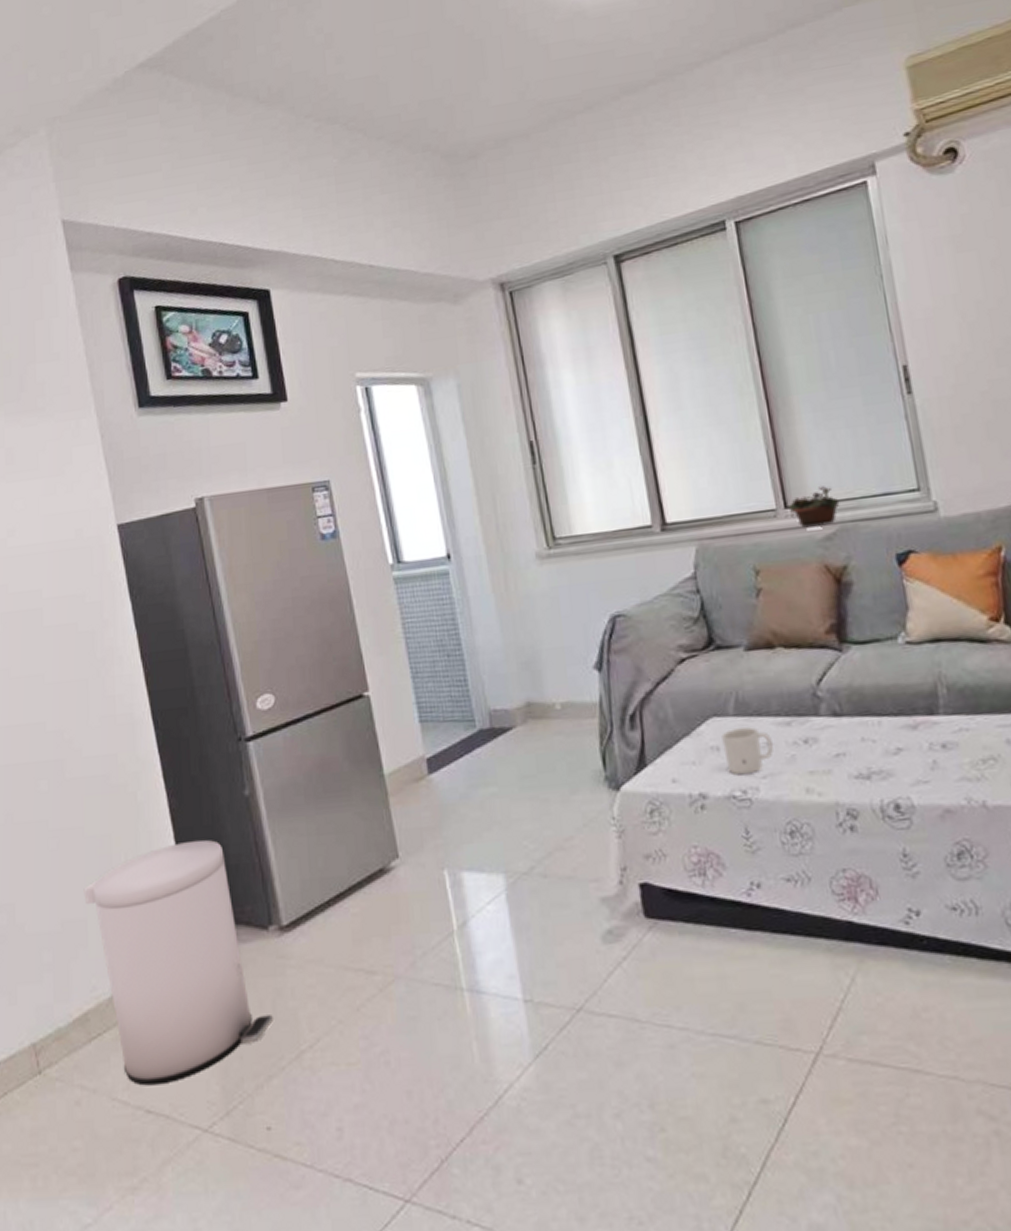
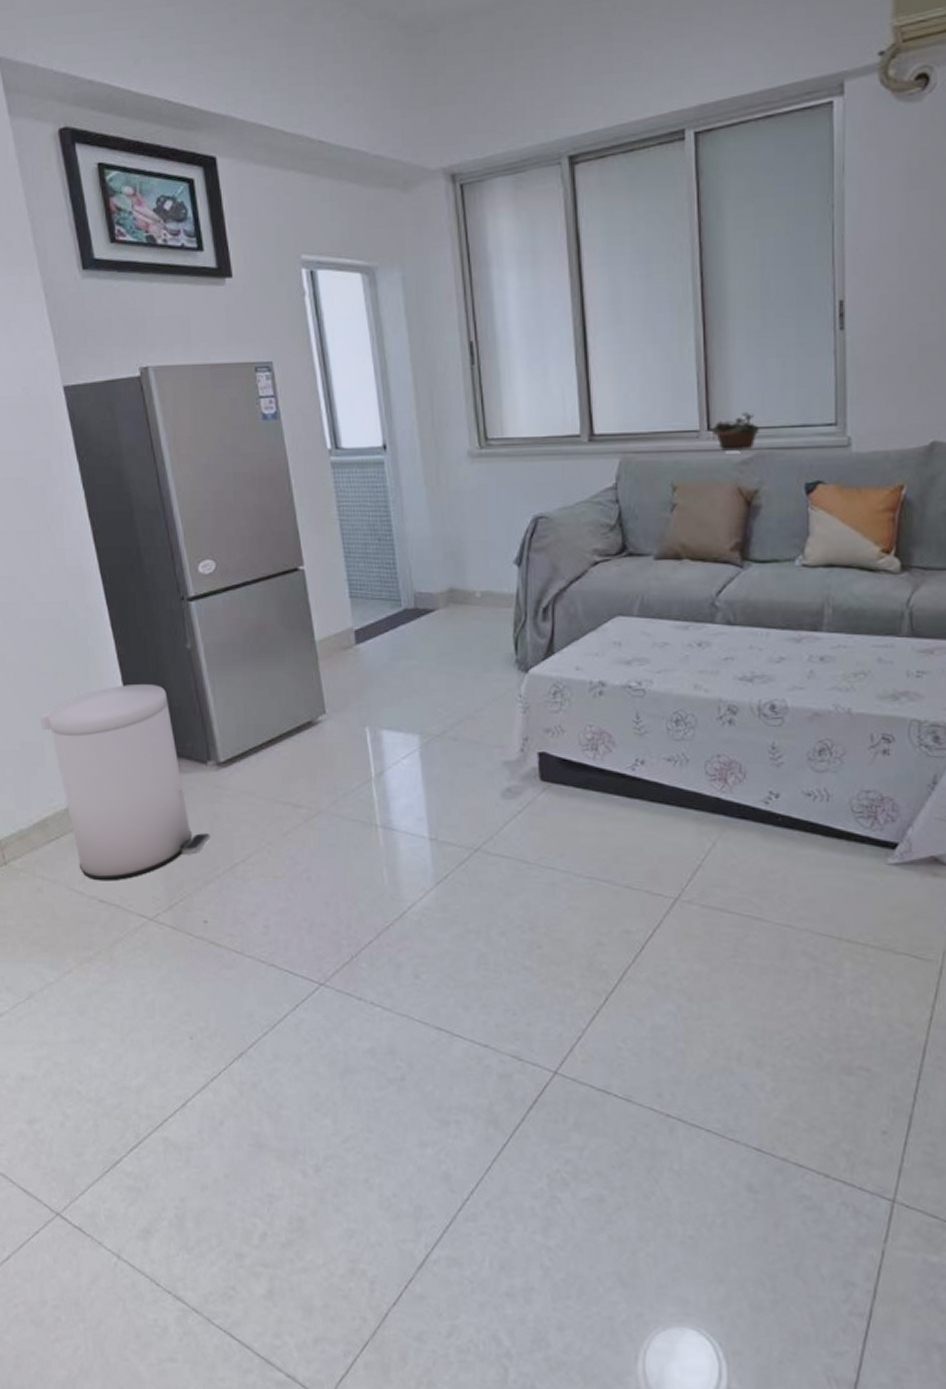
mug: present [721,727,773,775] -> none [625,628,669,669]

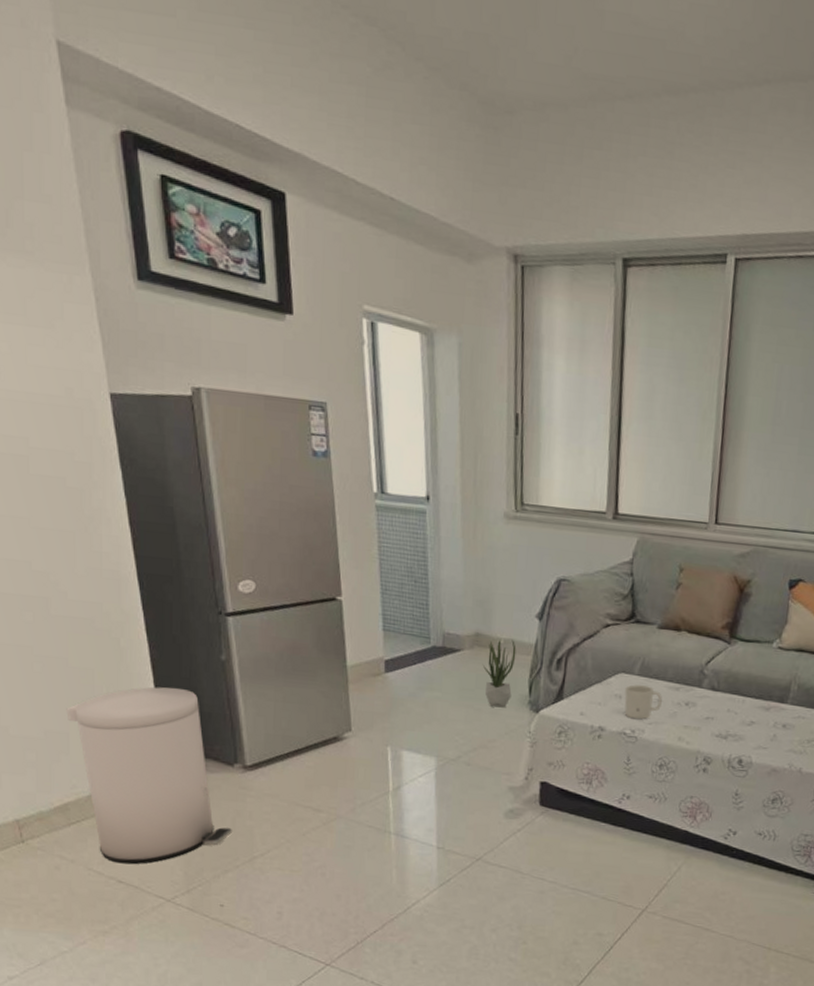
potted plant: none [460,591,496,671] -> present [482,637,517,708]
mug: none [625,628,669,669] -> present [624,684,662,720]
succulent planter: present [712,412,760,451] -> none [718,513,759,545]

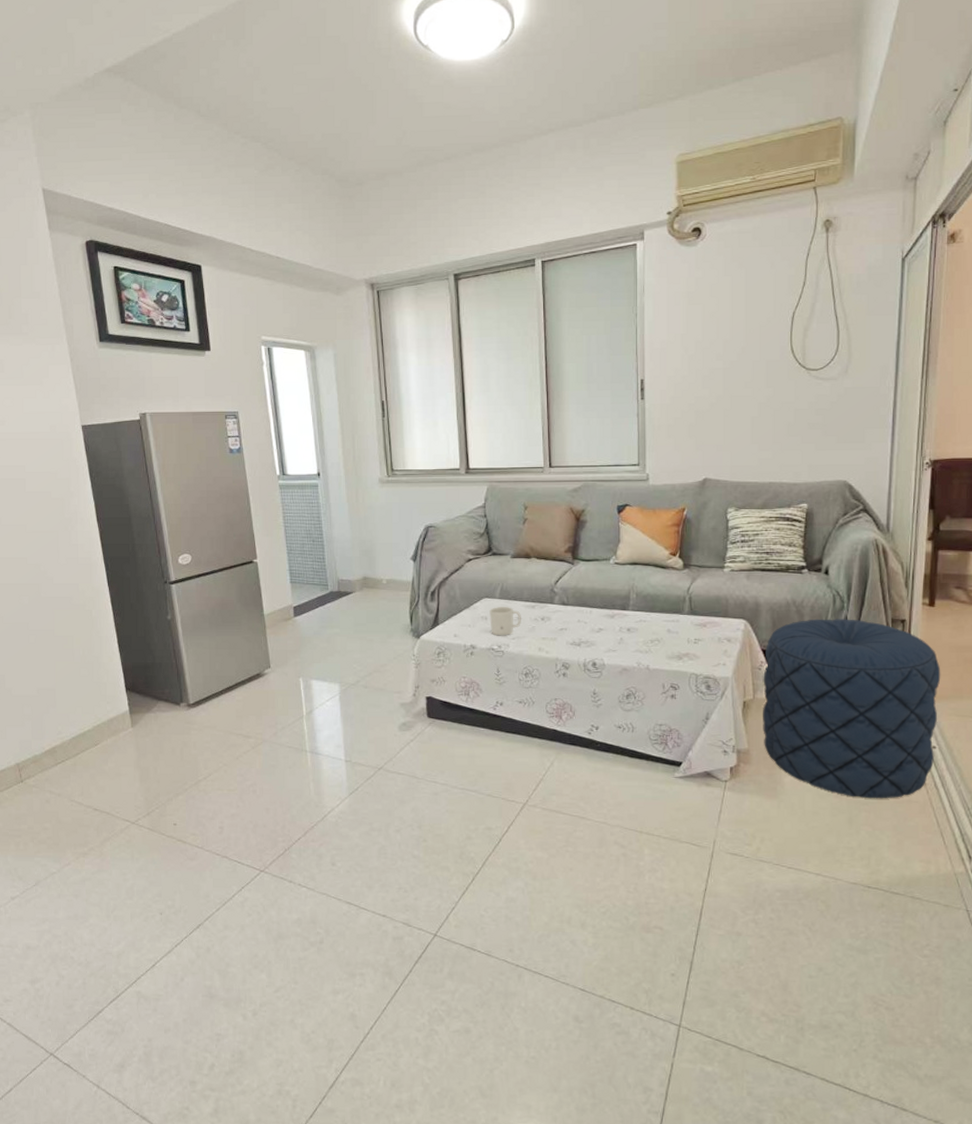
pedal bin: present [66,686,232,865] -> none [53,645,181,794]
potted plant: present [482,637,517,708] -> none [371,579,397,637]

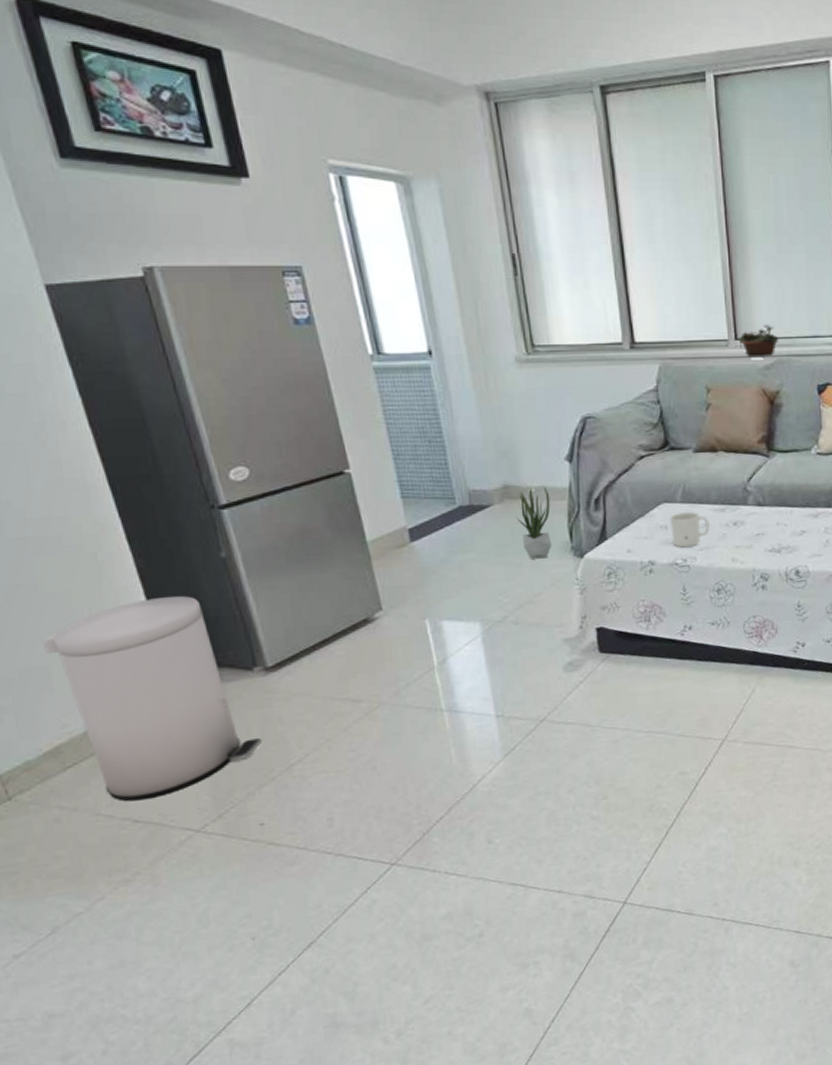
pedal bin: none [53,645,181,794] -> present [42,595,262,802]
potted plant: none [371,579,397,637] -> present [515,486,552,559]
succulent planter: none [553,455,586,482] -> present [739,325,779,357]

